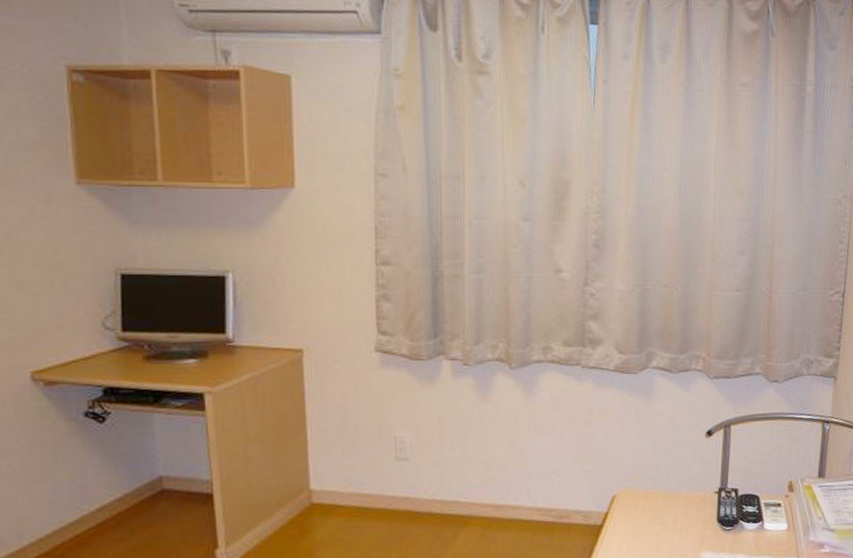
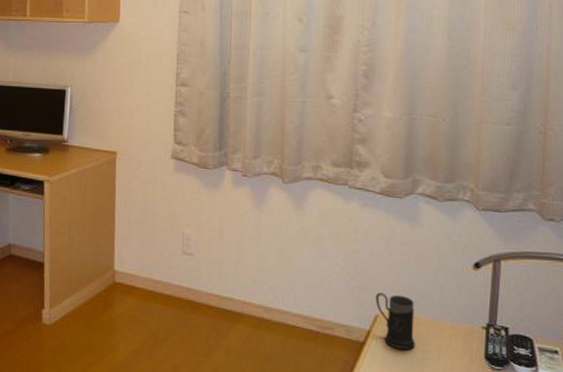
mug: none [612,472,652,526] -> present [375,292,415,349]

